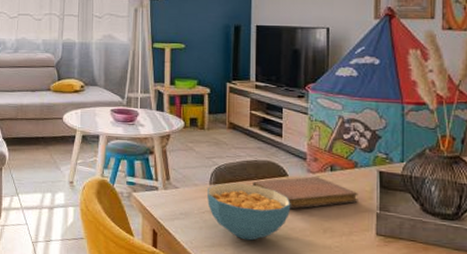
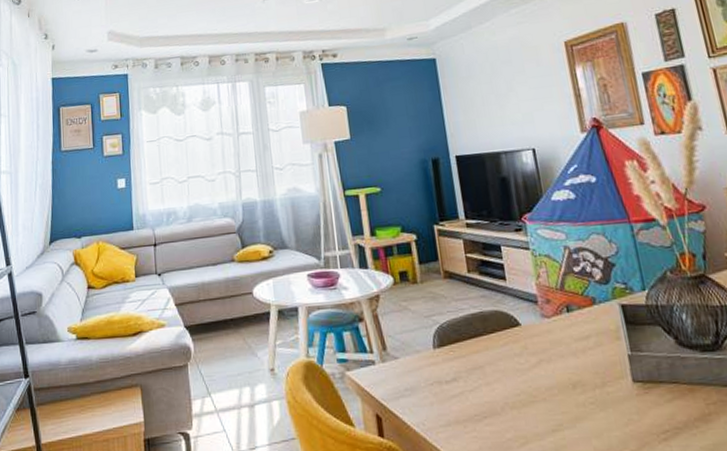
cereal bowl: present [207,182,291,241] -> none [432,341,531,411]
notebook: present [253,176,358,209] -> none [482,321,605,364]

